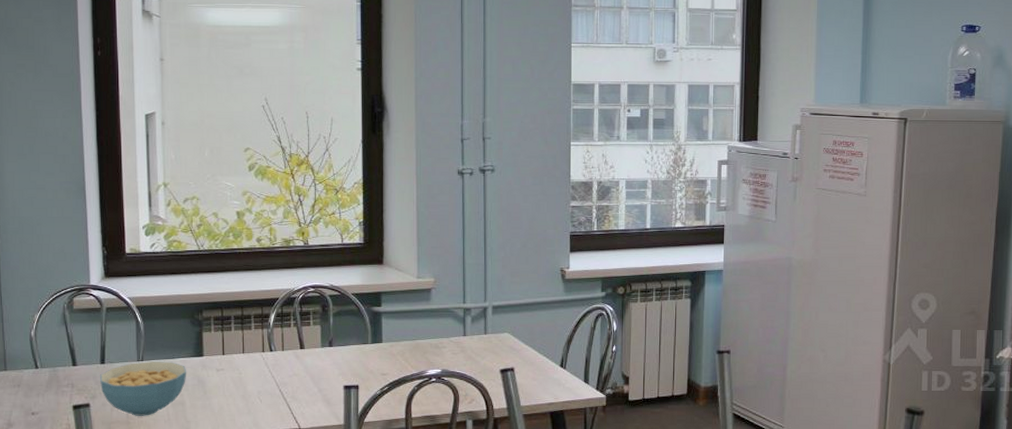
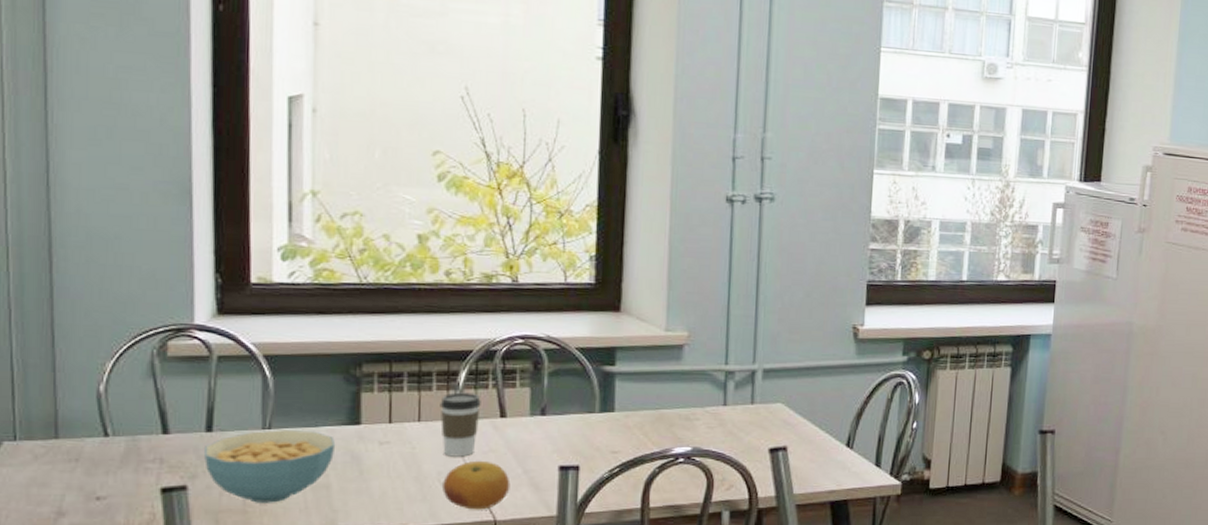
coffee cup: none [257,330,286,380] -> present [440,392,481,457]
fruit: none [262,382,310,420] -> present [443,460,511,510]

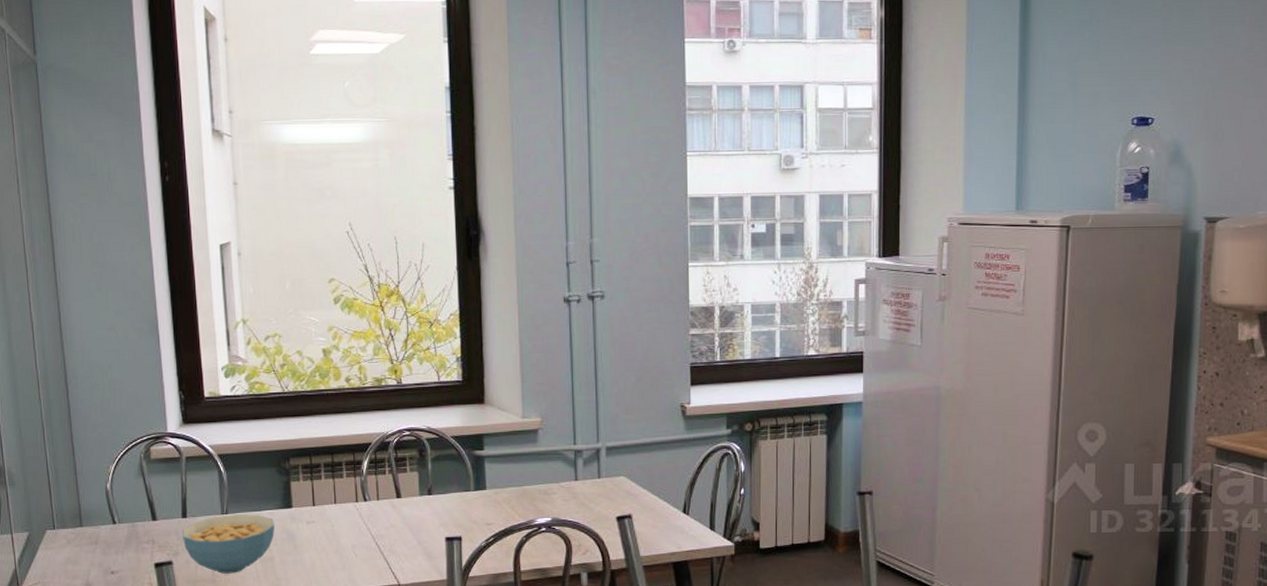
coffee cup: present [440,392,481,457] -> none [350,478,381,532]
fruit: present [443,460,511,510] -> none [357,534,409,576]

